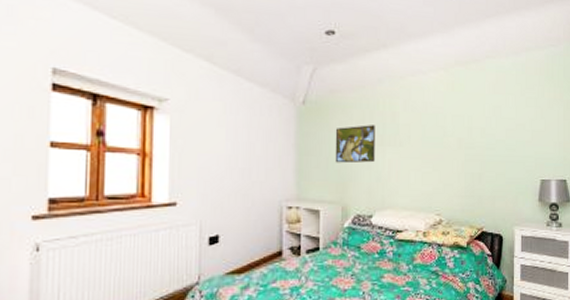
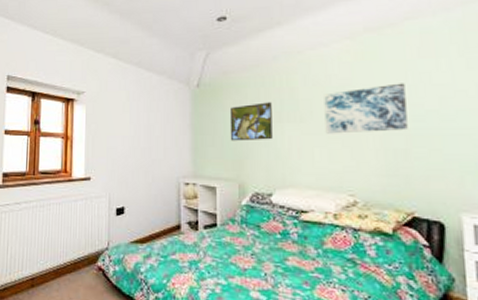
wall art: none [420,114,483,158] -> present [324,83,408,134]

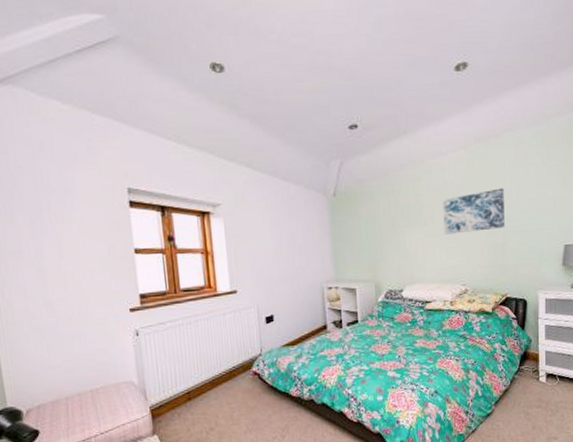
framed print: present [229,102,273,141] -> none [364,208,402,246]

